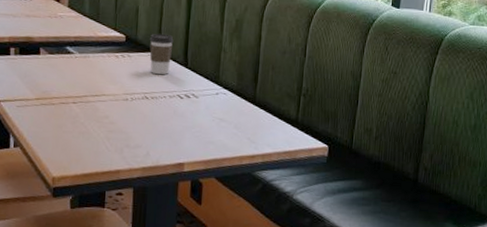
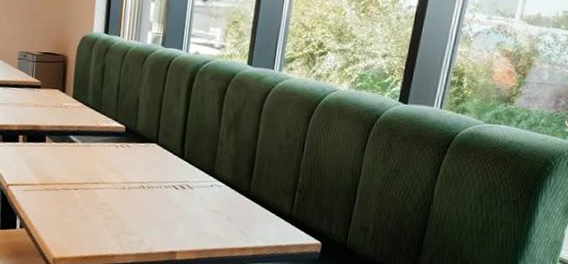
coffee cup: present [149,33,174,75] -> none [148,125,172,166]

